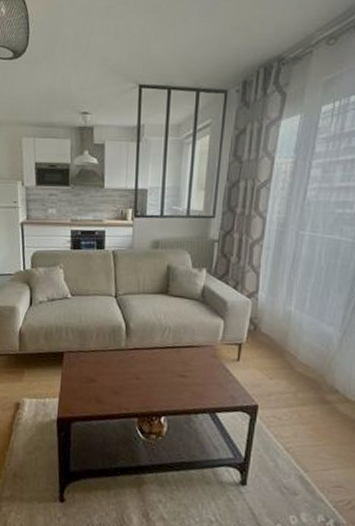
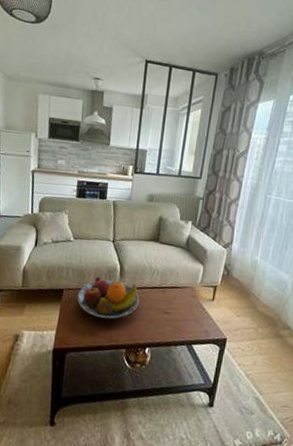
fruit bowl: none [79,336,150,385] -> present [77,276,139,319]

